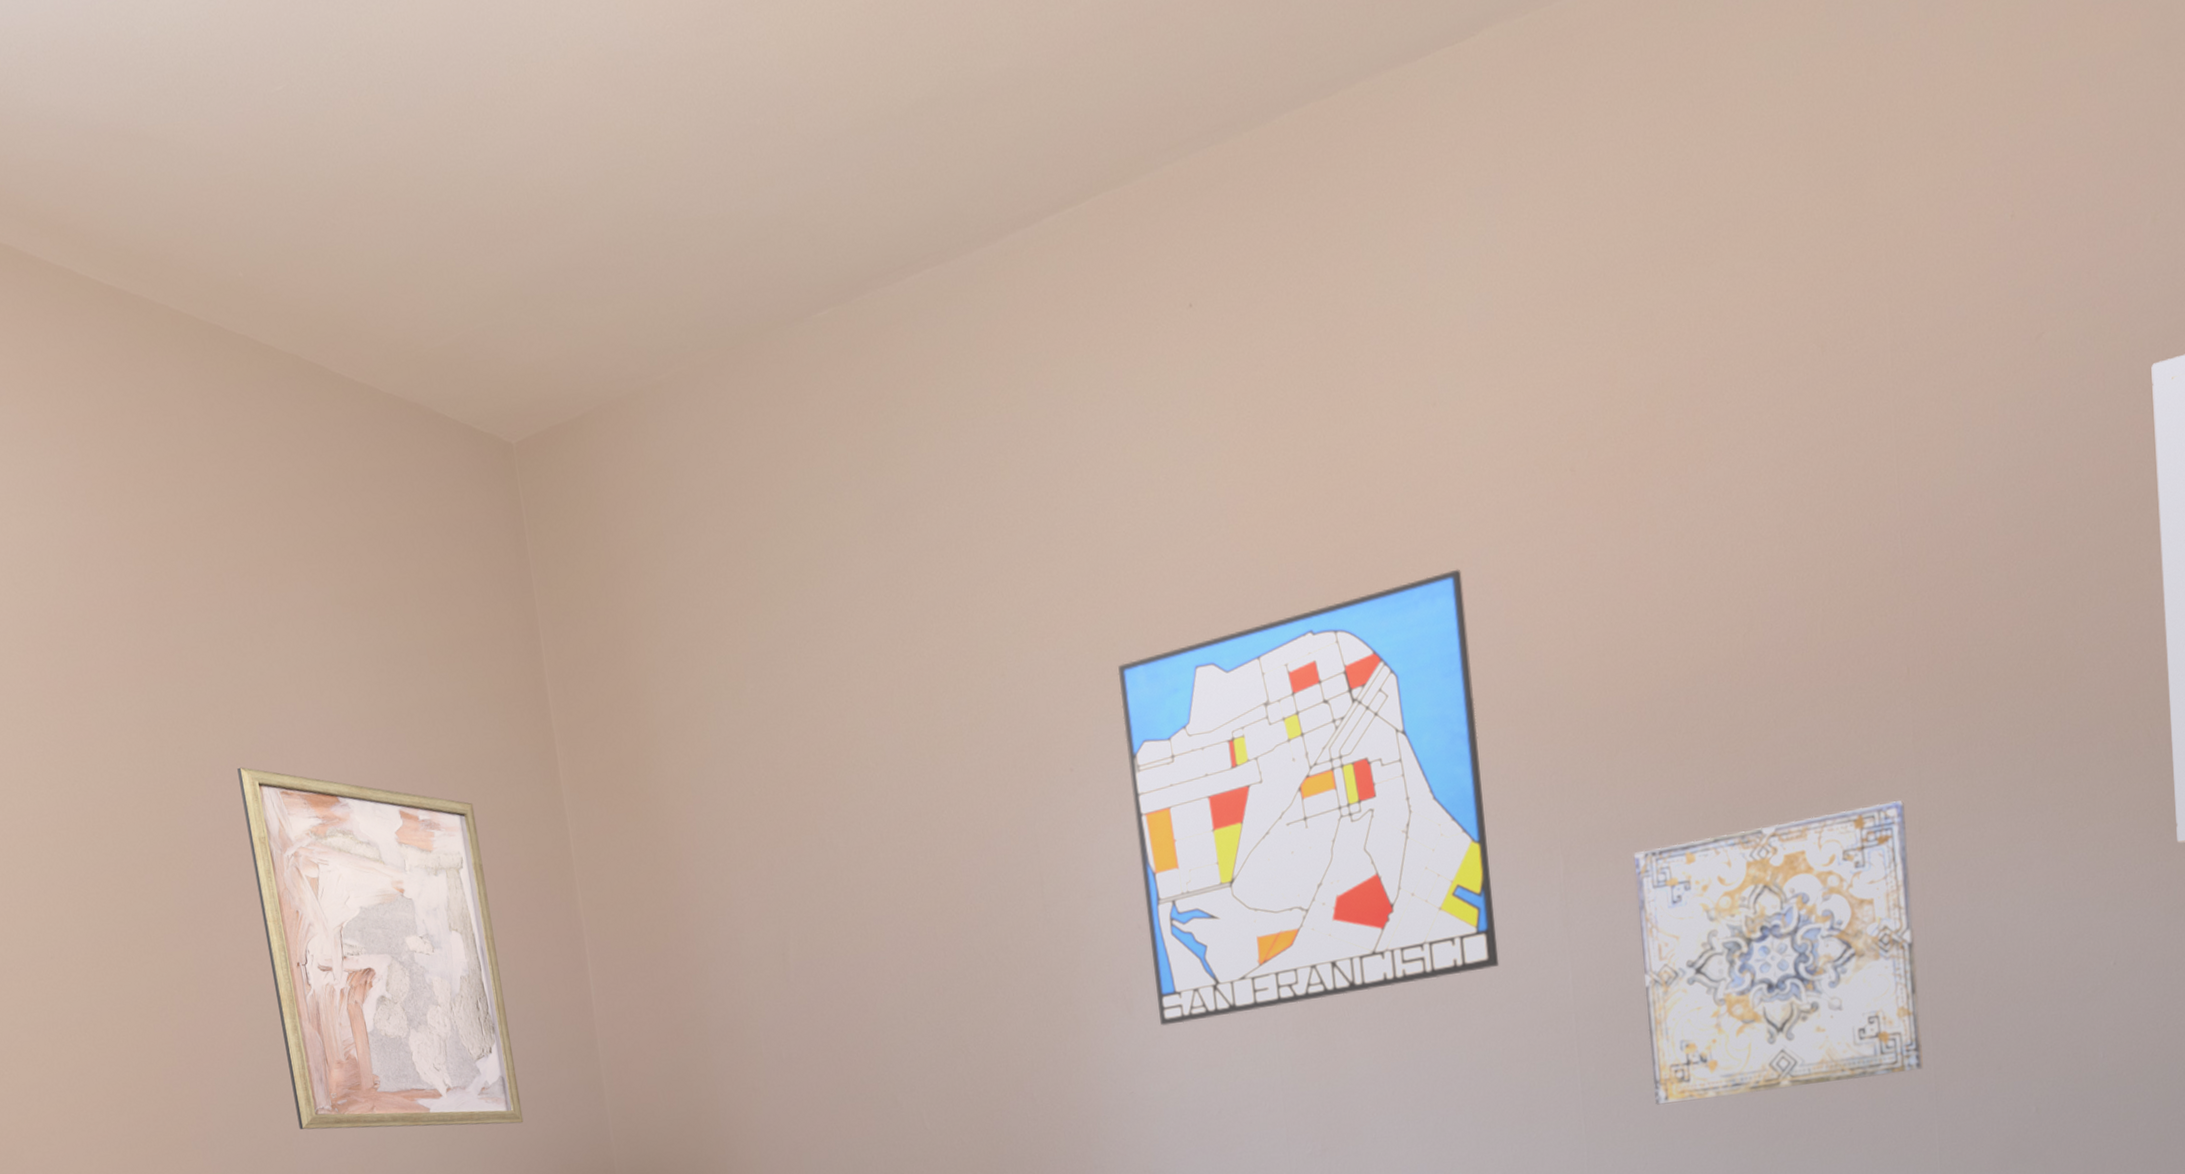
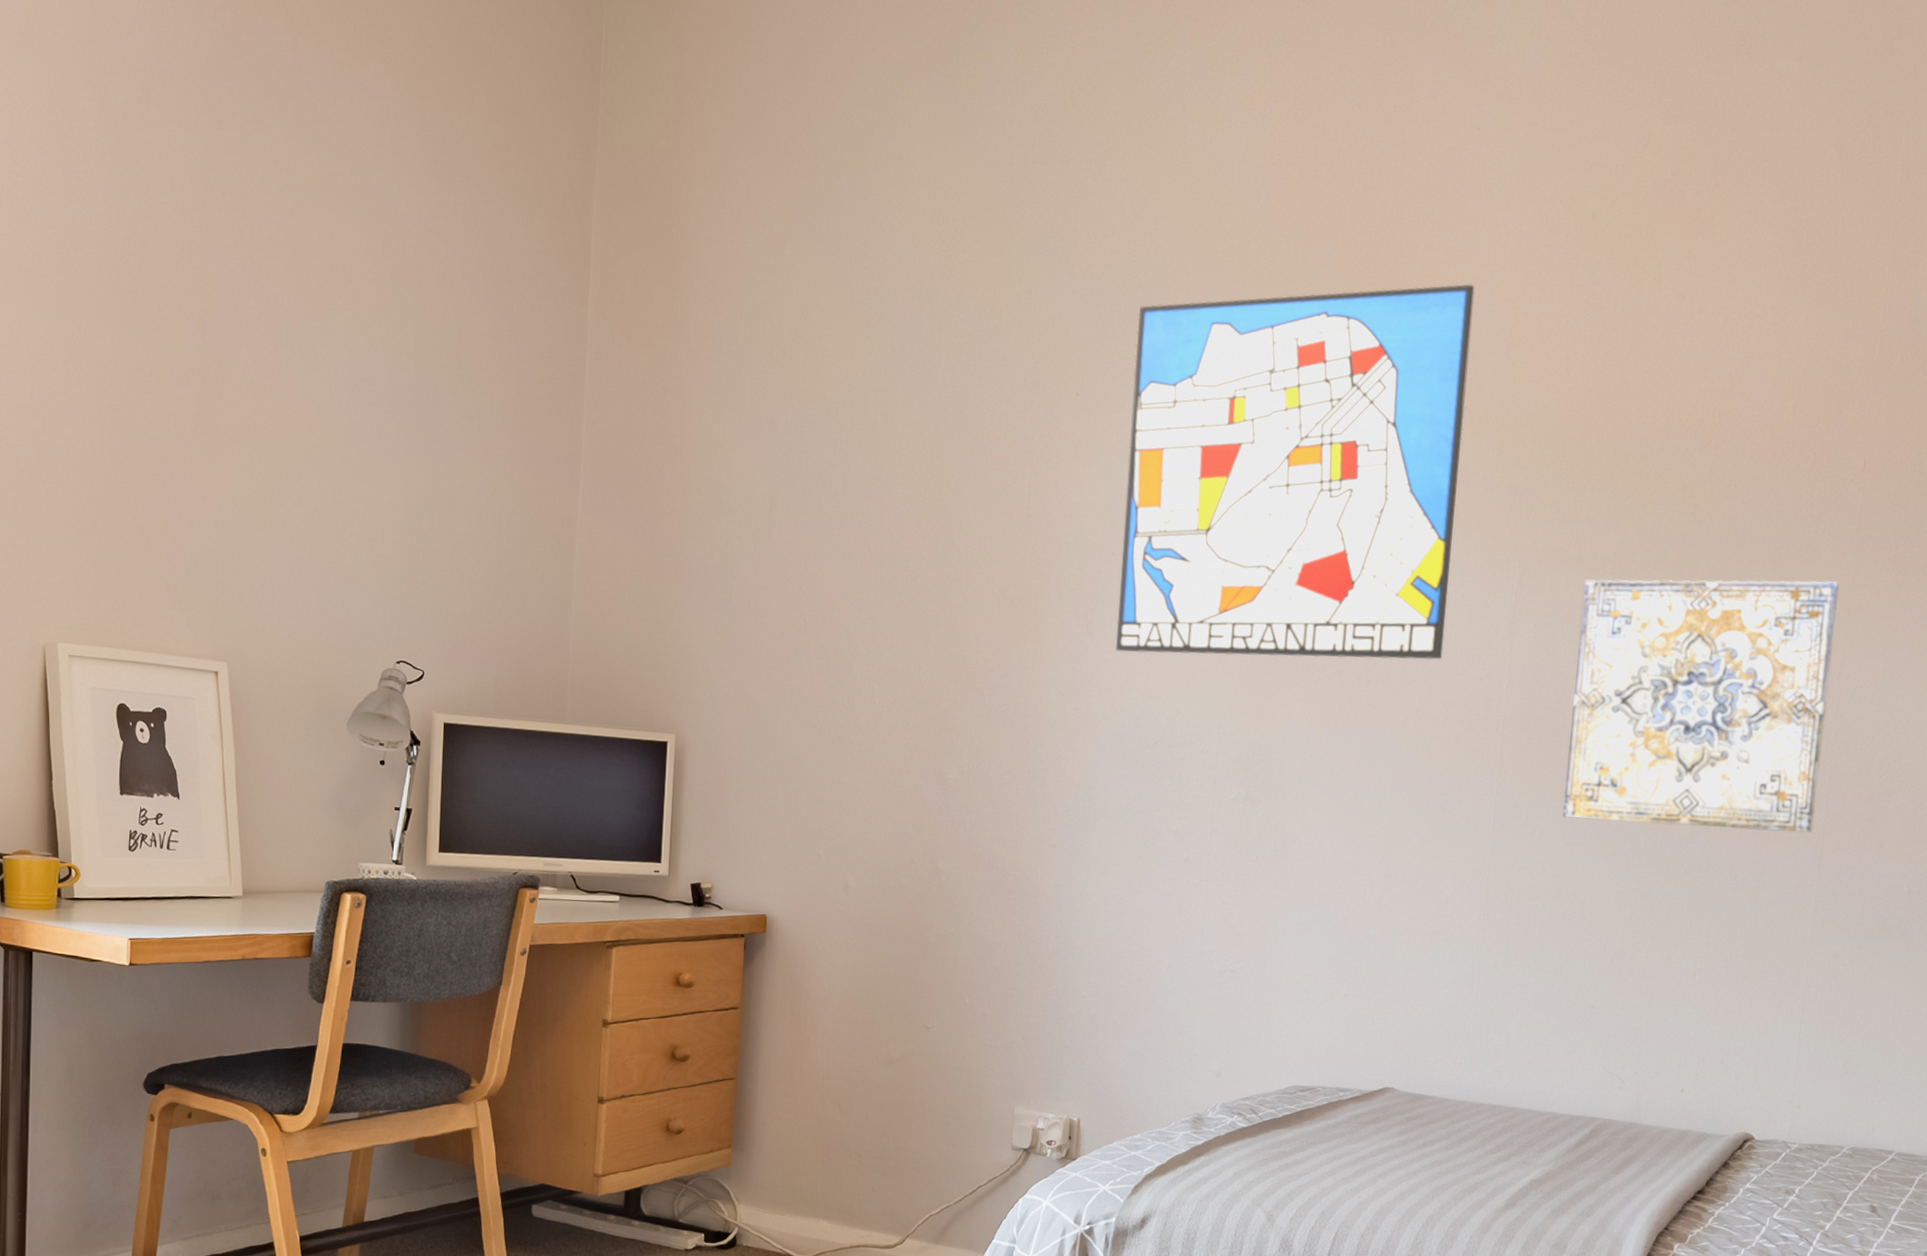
wall art: present [237,767,524,1130] -> none [266,225,499,621]

